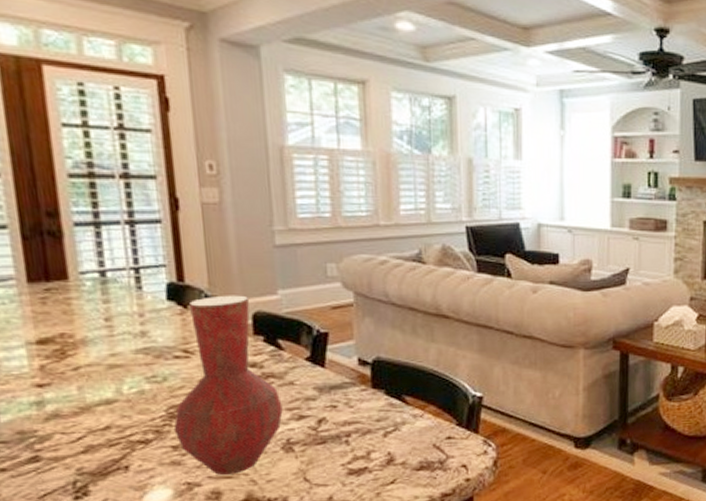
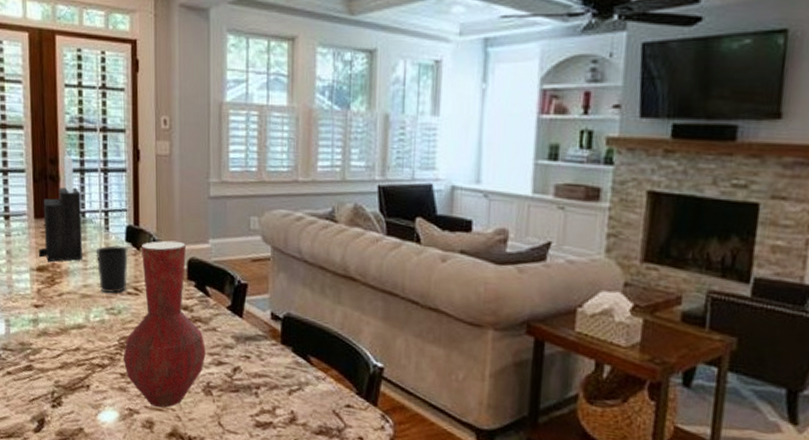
knife block: none [38,207,106,333] -> present [39,156,82,263]
cup: none [125,306,174,360] -> present [96,245,128,294]

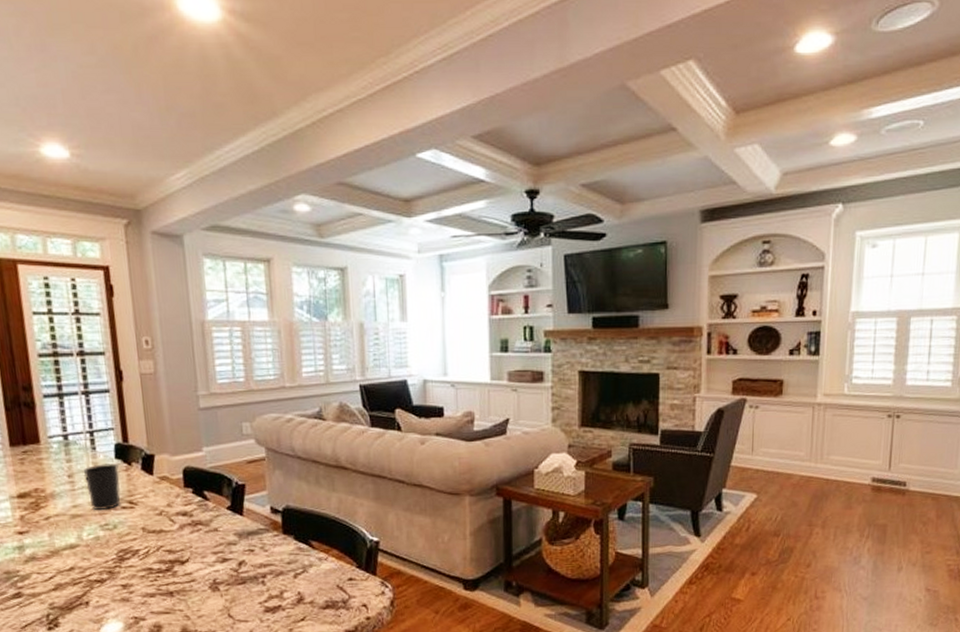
knife block: present [39,156,82,263] -> none [18,382,69,488]
vase: present [123,240,206,408] -> none [122,452,210,610]

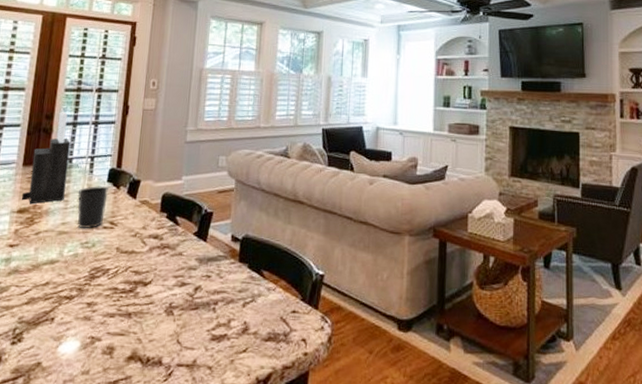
knife block: none [18,382,69,488] -> present [22,112,70,205]

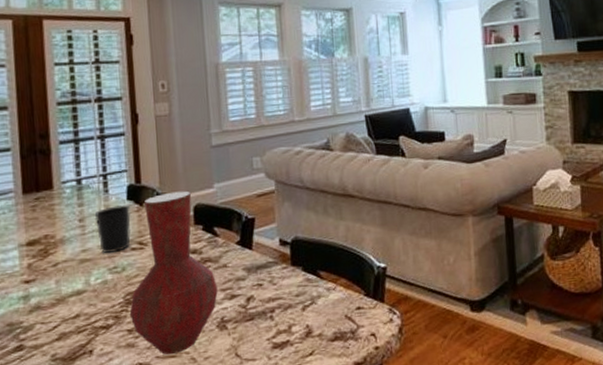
knife block: present [22,112,70,205] -> none [29,128,80,235]
vase: none [91,179,171,332] -> present [129,190,218,355]

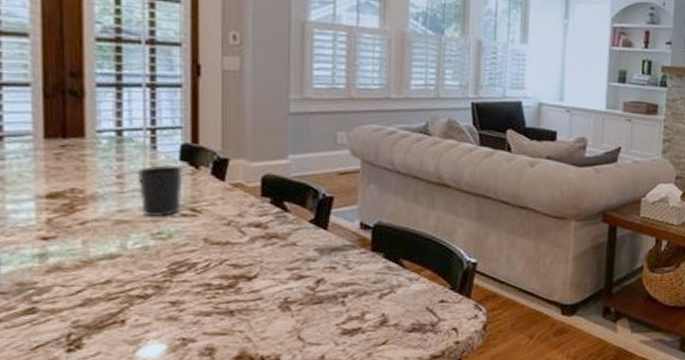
vase: present [129,190,218,355] -> none [174,157,283,331]

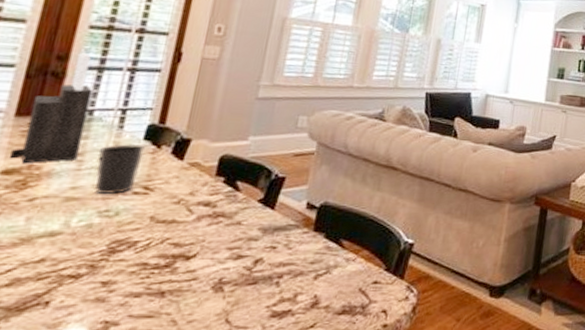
knife block: none [51,68,117,188] -> present [10,53,93,164]

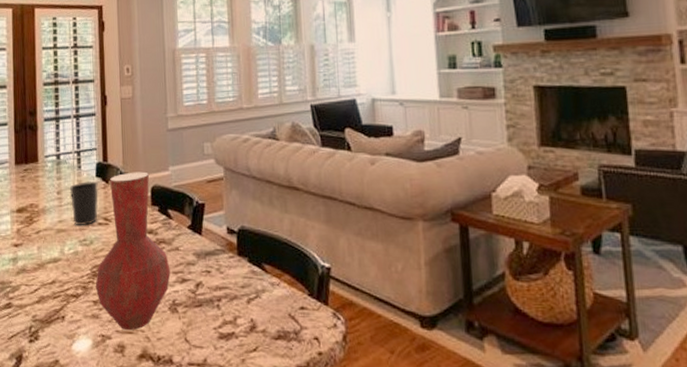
knife block: present [10,53,93,164] -> none [19,107,58,203]
vase: none [108,138,225,314] -> present [95,171,171,330]

